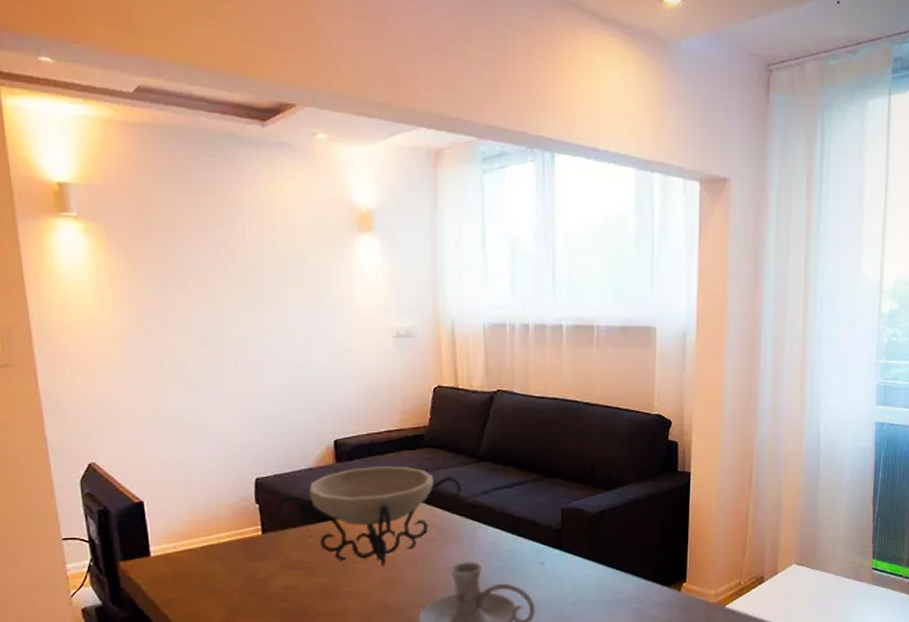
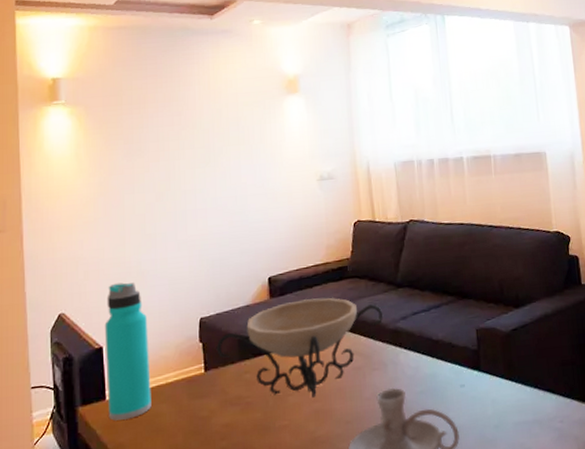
water bottle: none [144,434,203,577] -> present [104,282,151,421]

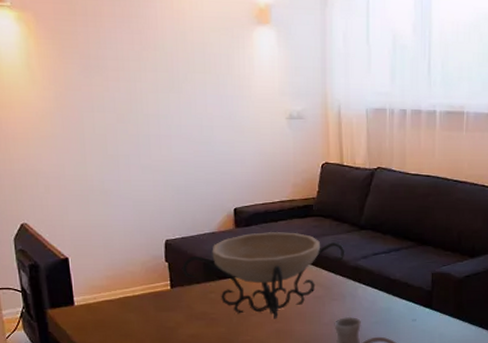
water bottle: present [104,282,151,421] -> none [69,200,120,324]

